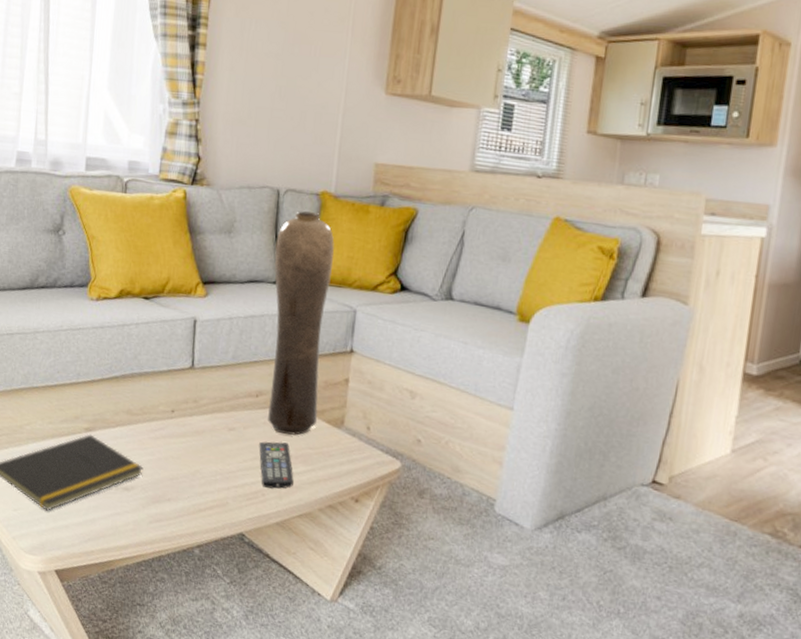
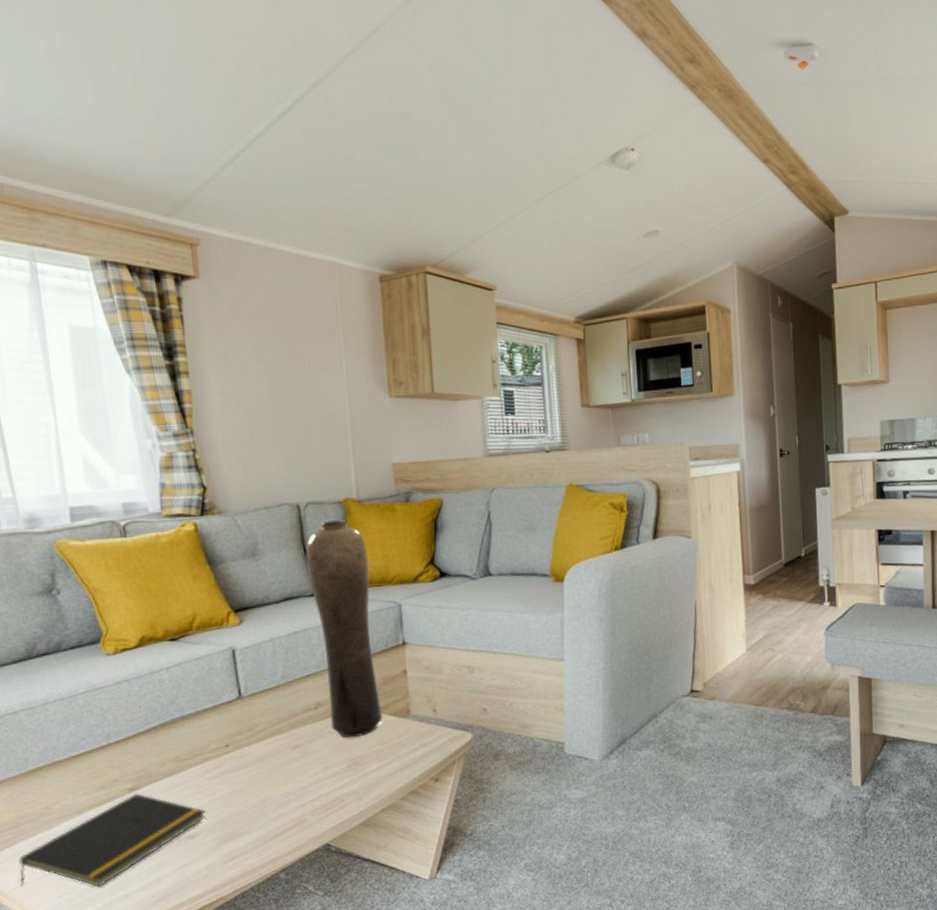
remote control: present [259,441,294,489] -> none [327,745,371,793]

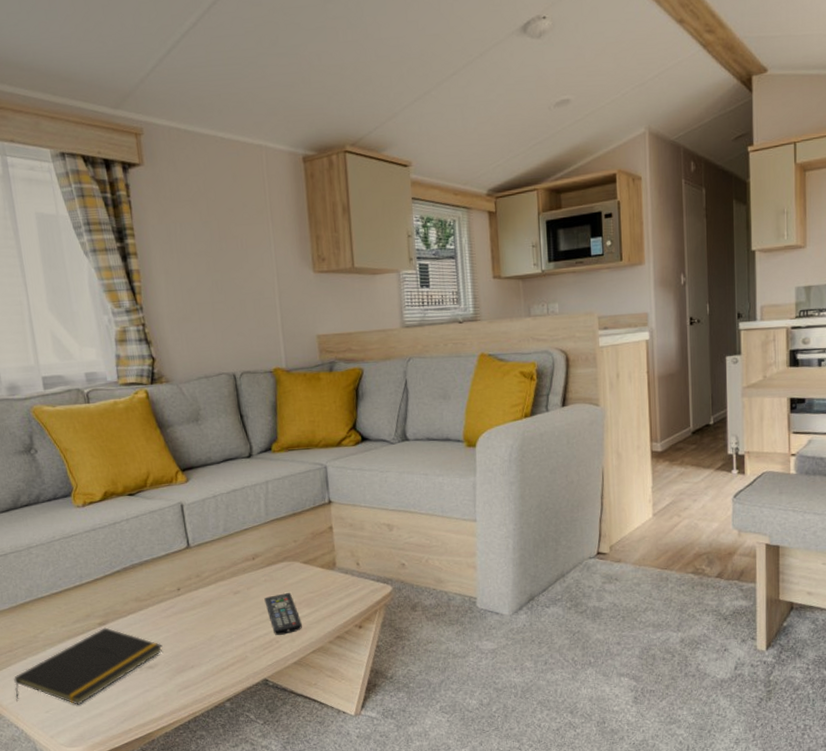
vase: present [305,520,383,738] -> none [241,388,312,586]
remote control: none [327,745,371,793] -> present [264,593,302,635]

